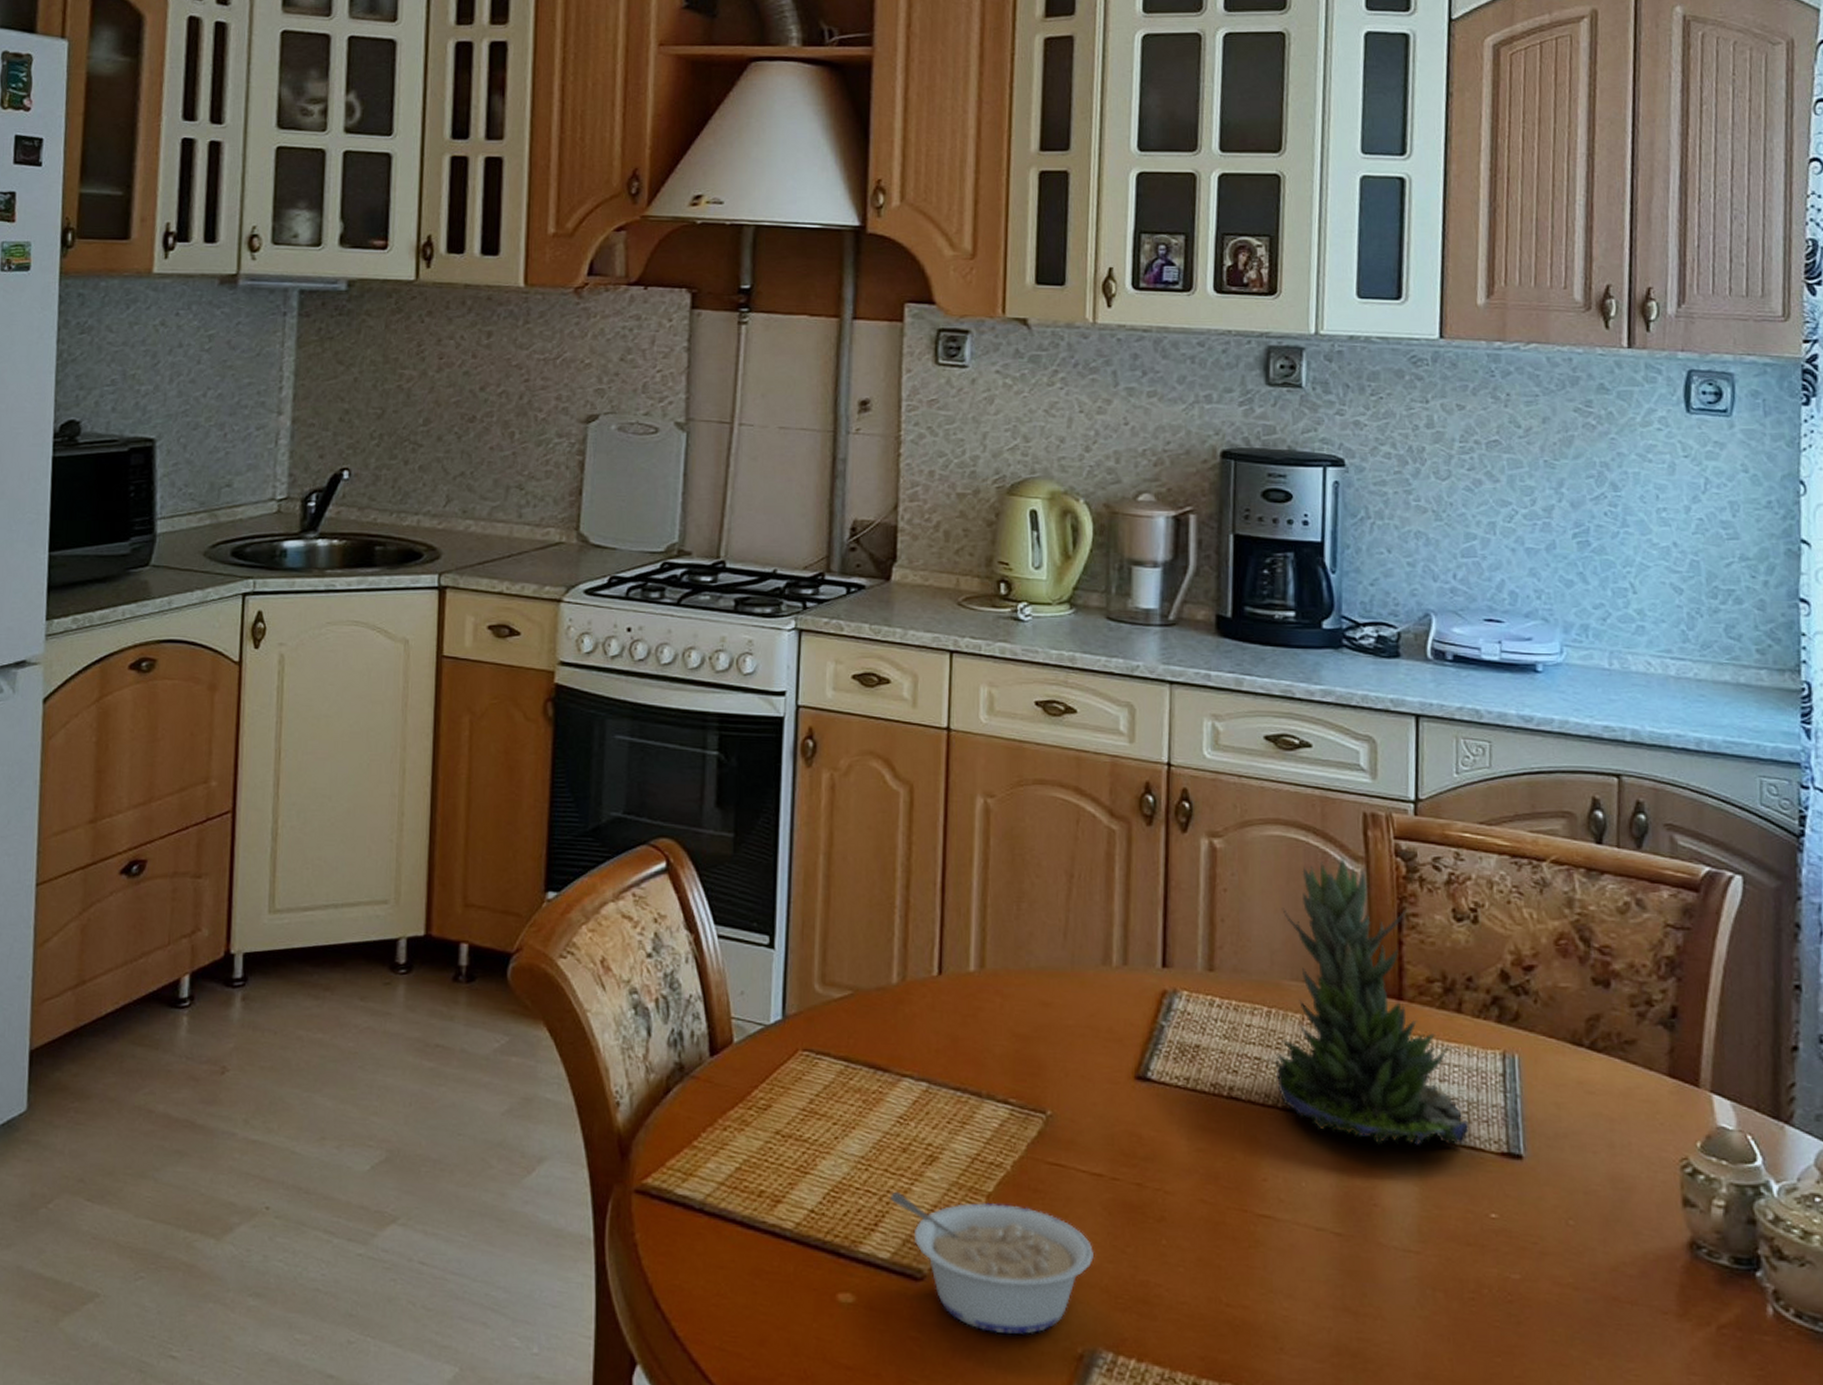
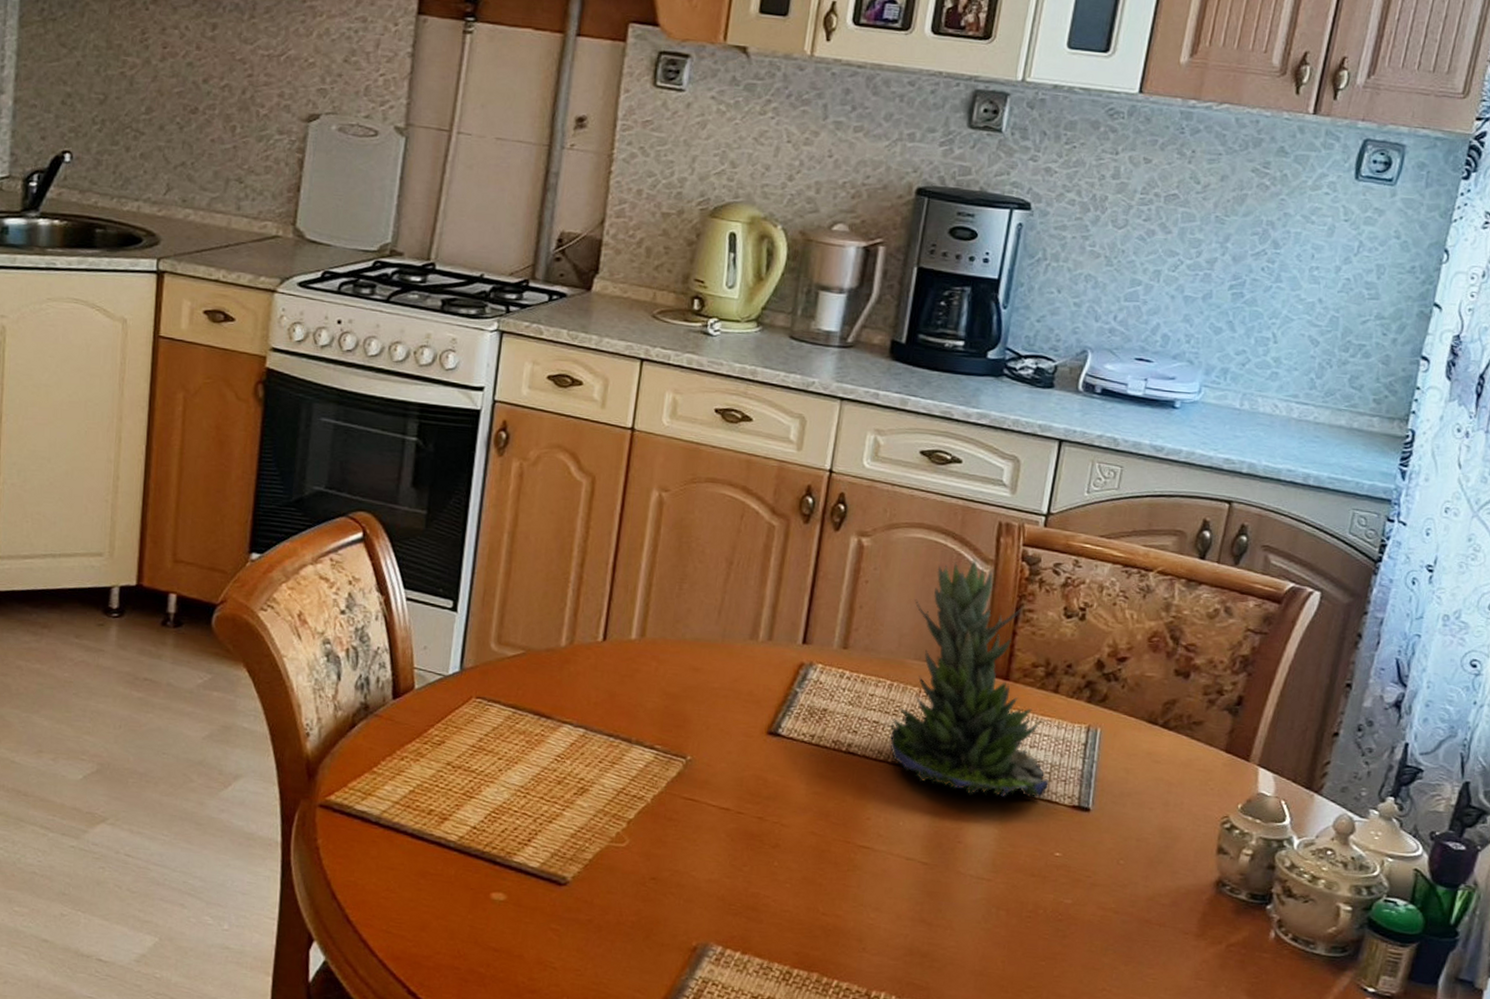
legume: present [889,1191,1094,1335] -> none [543,815,715,930]

